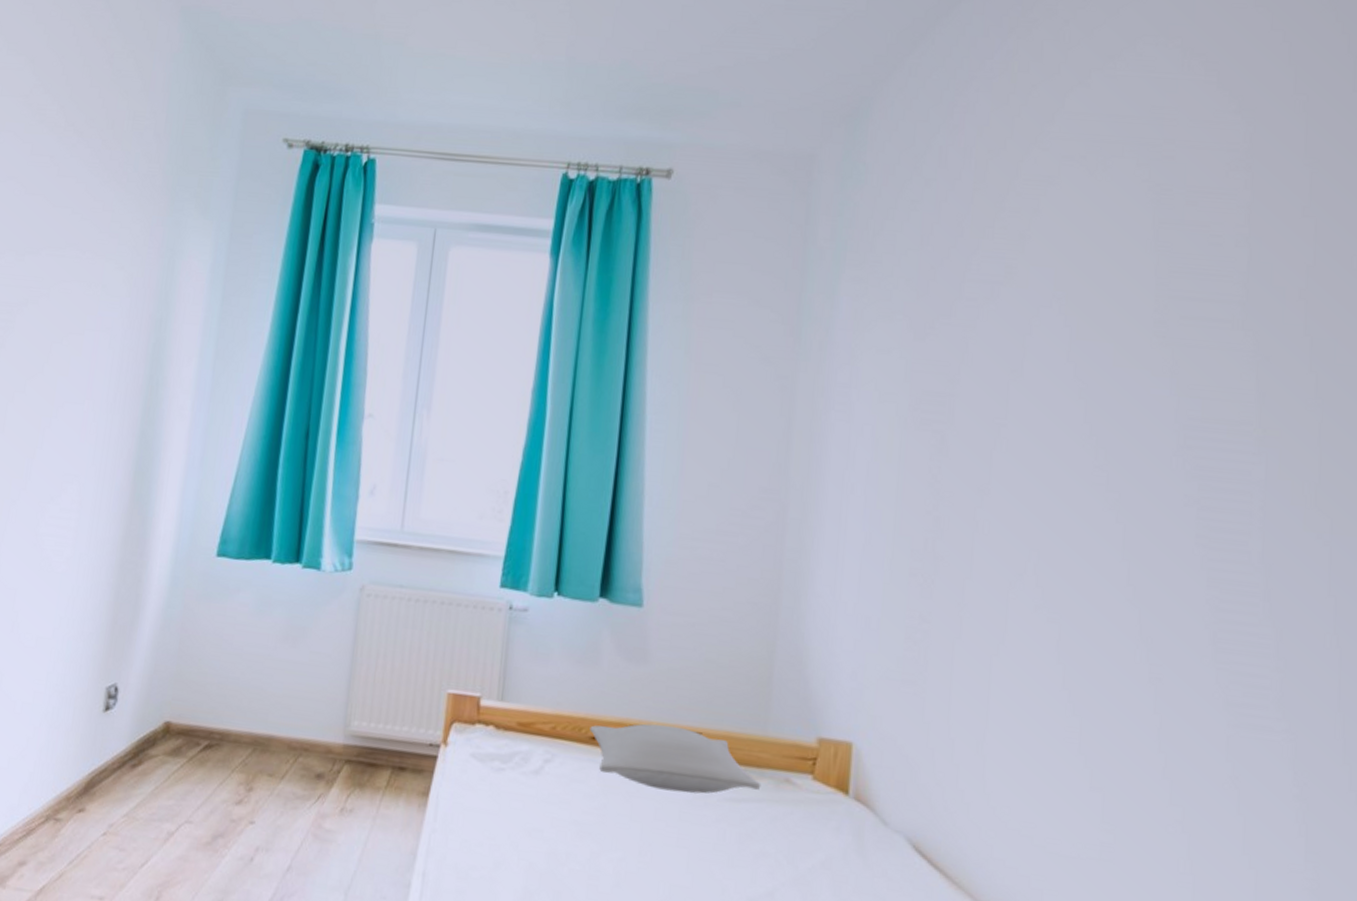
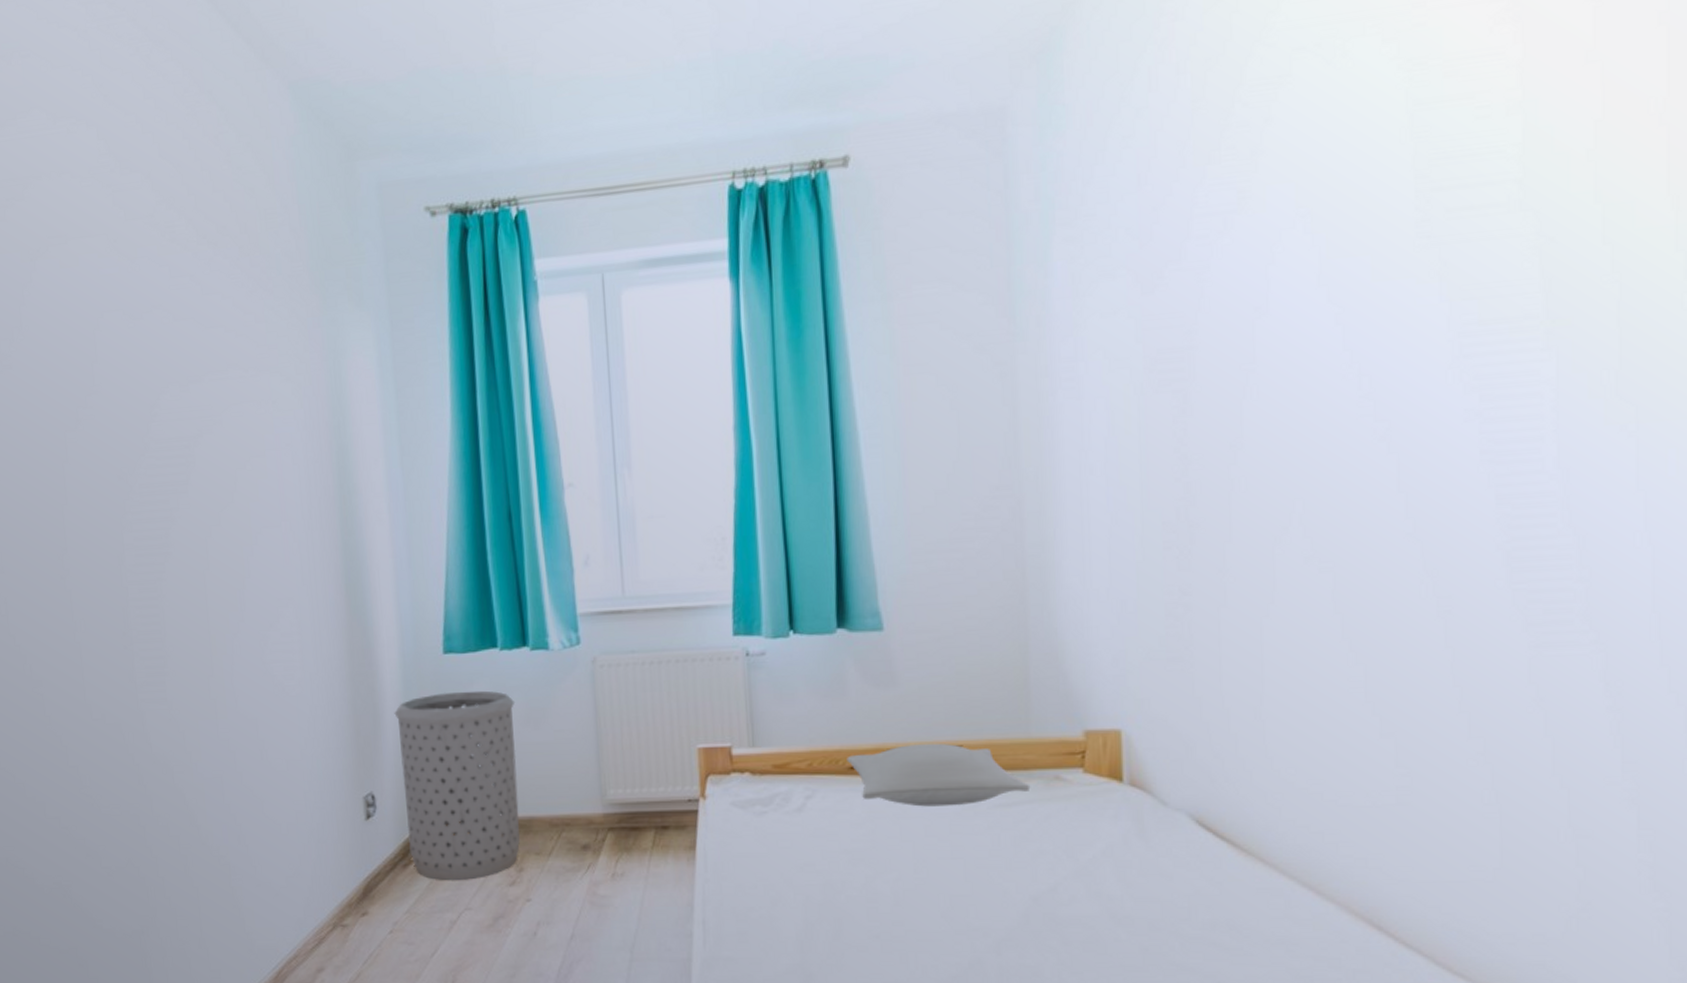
laundry basket: none [141,595,278,791] -> present [394,690,520,880]

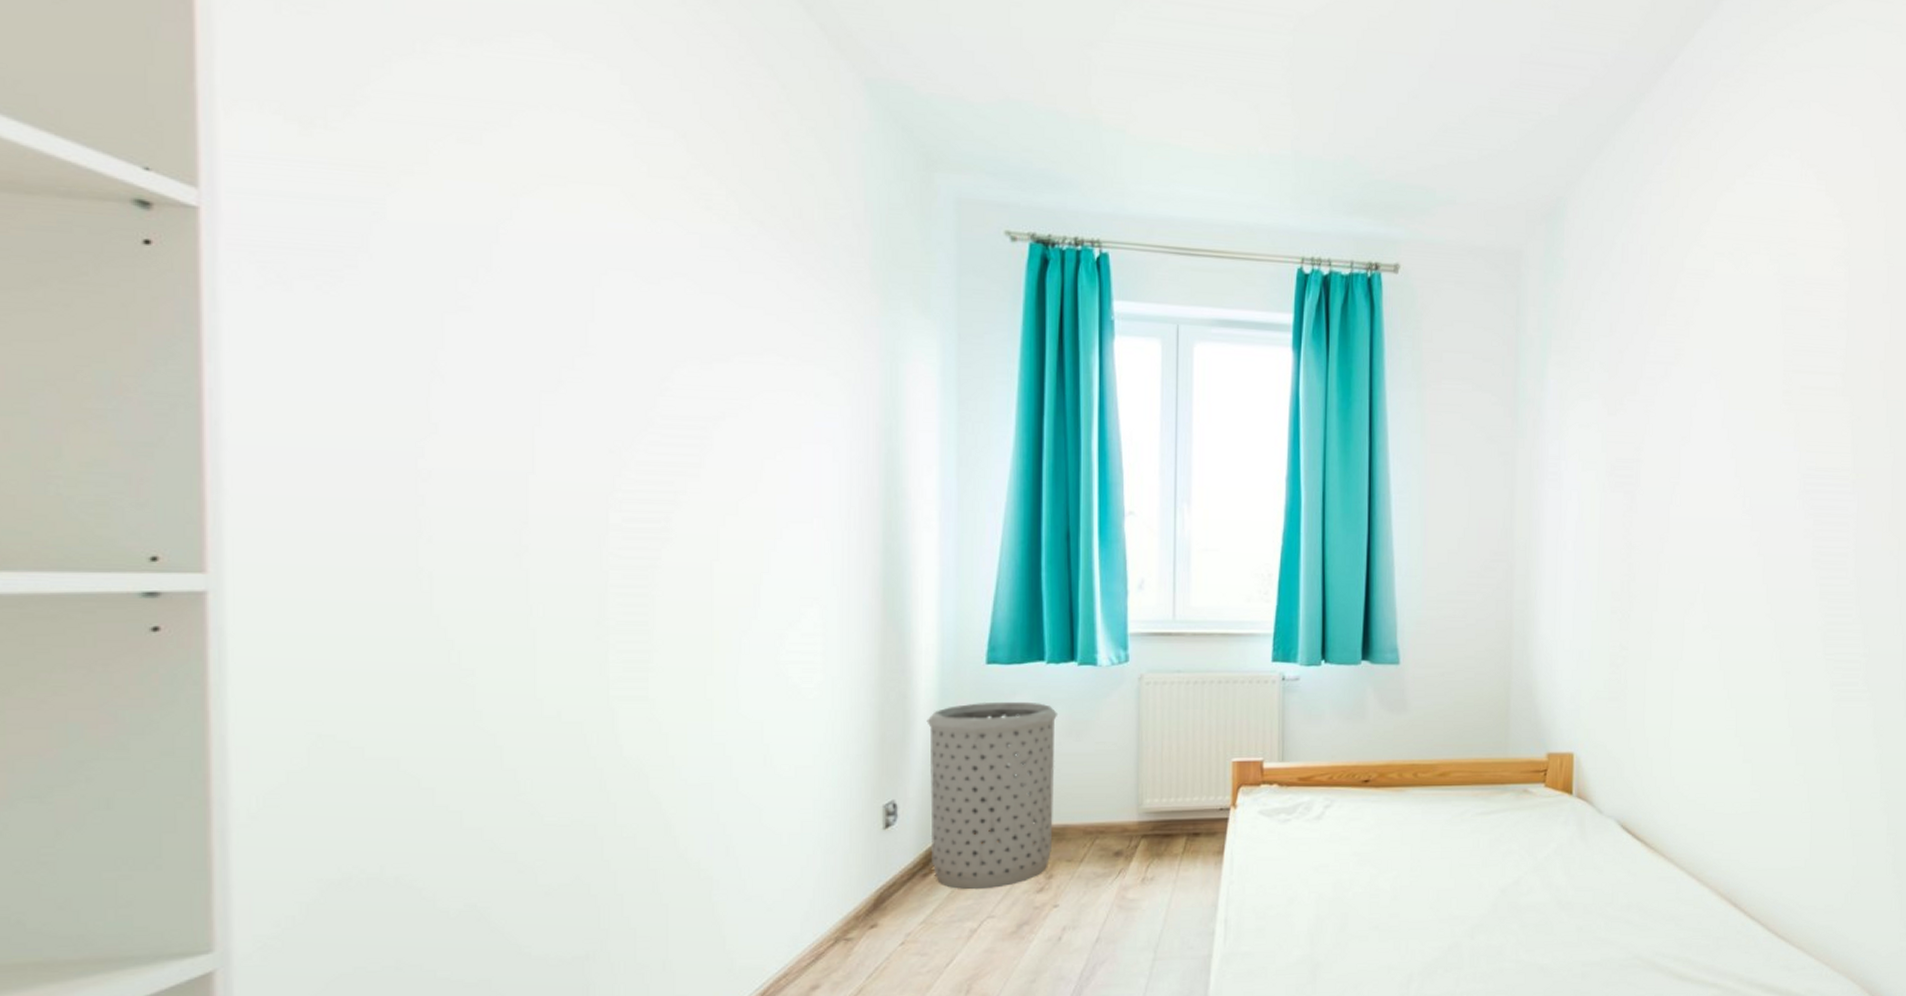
pillow: present [847,743,1031,807] -> none [1362,761,1505,815]

